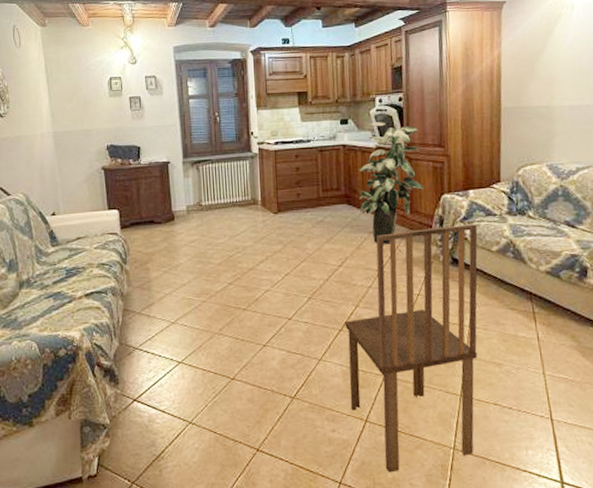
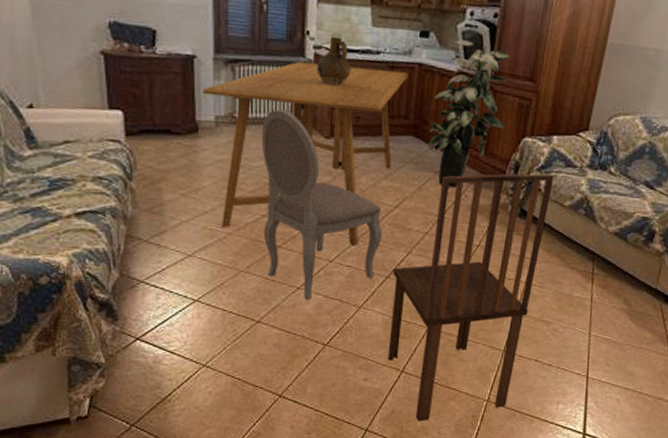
dining table: none [176,153,336,304] -> present [203,62,409,246]
dining chair: none [223,194,331,357] -> present [261,108,382,301]
ceramic jug: none [261,133,289,172] -> present [316,36,351,86]

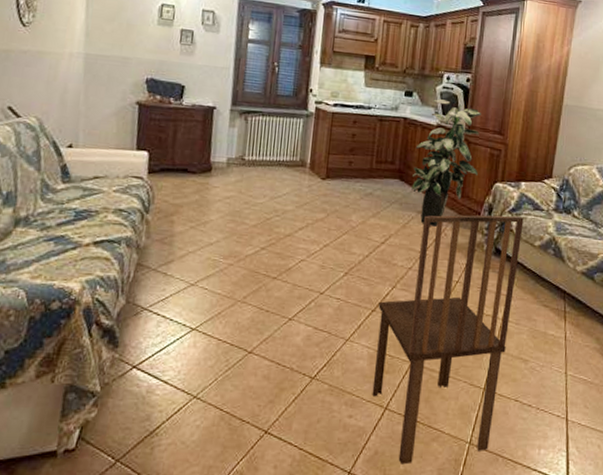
dining table: present [203,62,409,246] -> none [218,114,395,279]
dining chair: present [261,108,382,301] -> none [261,153,369,332]
ceramic jug: present [316,36,351,86] -> none [317,94,346,135]

